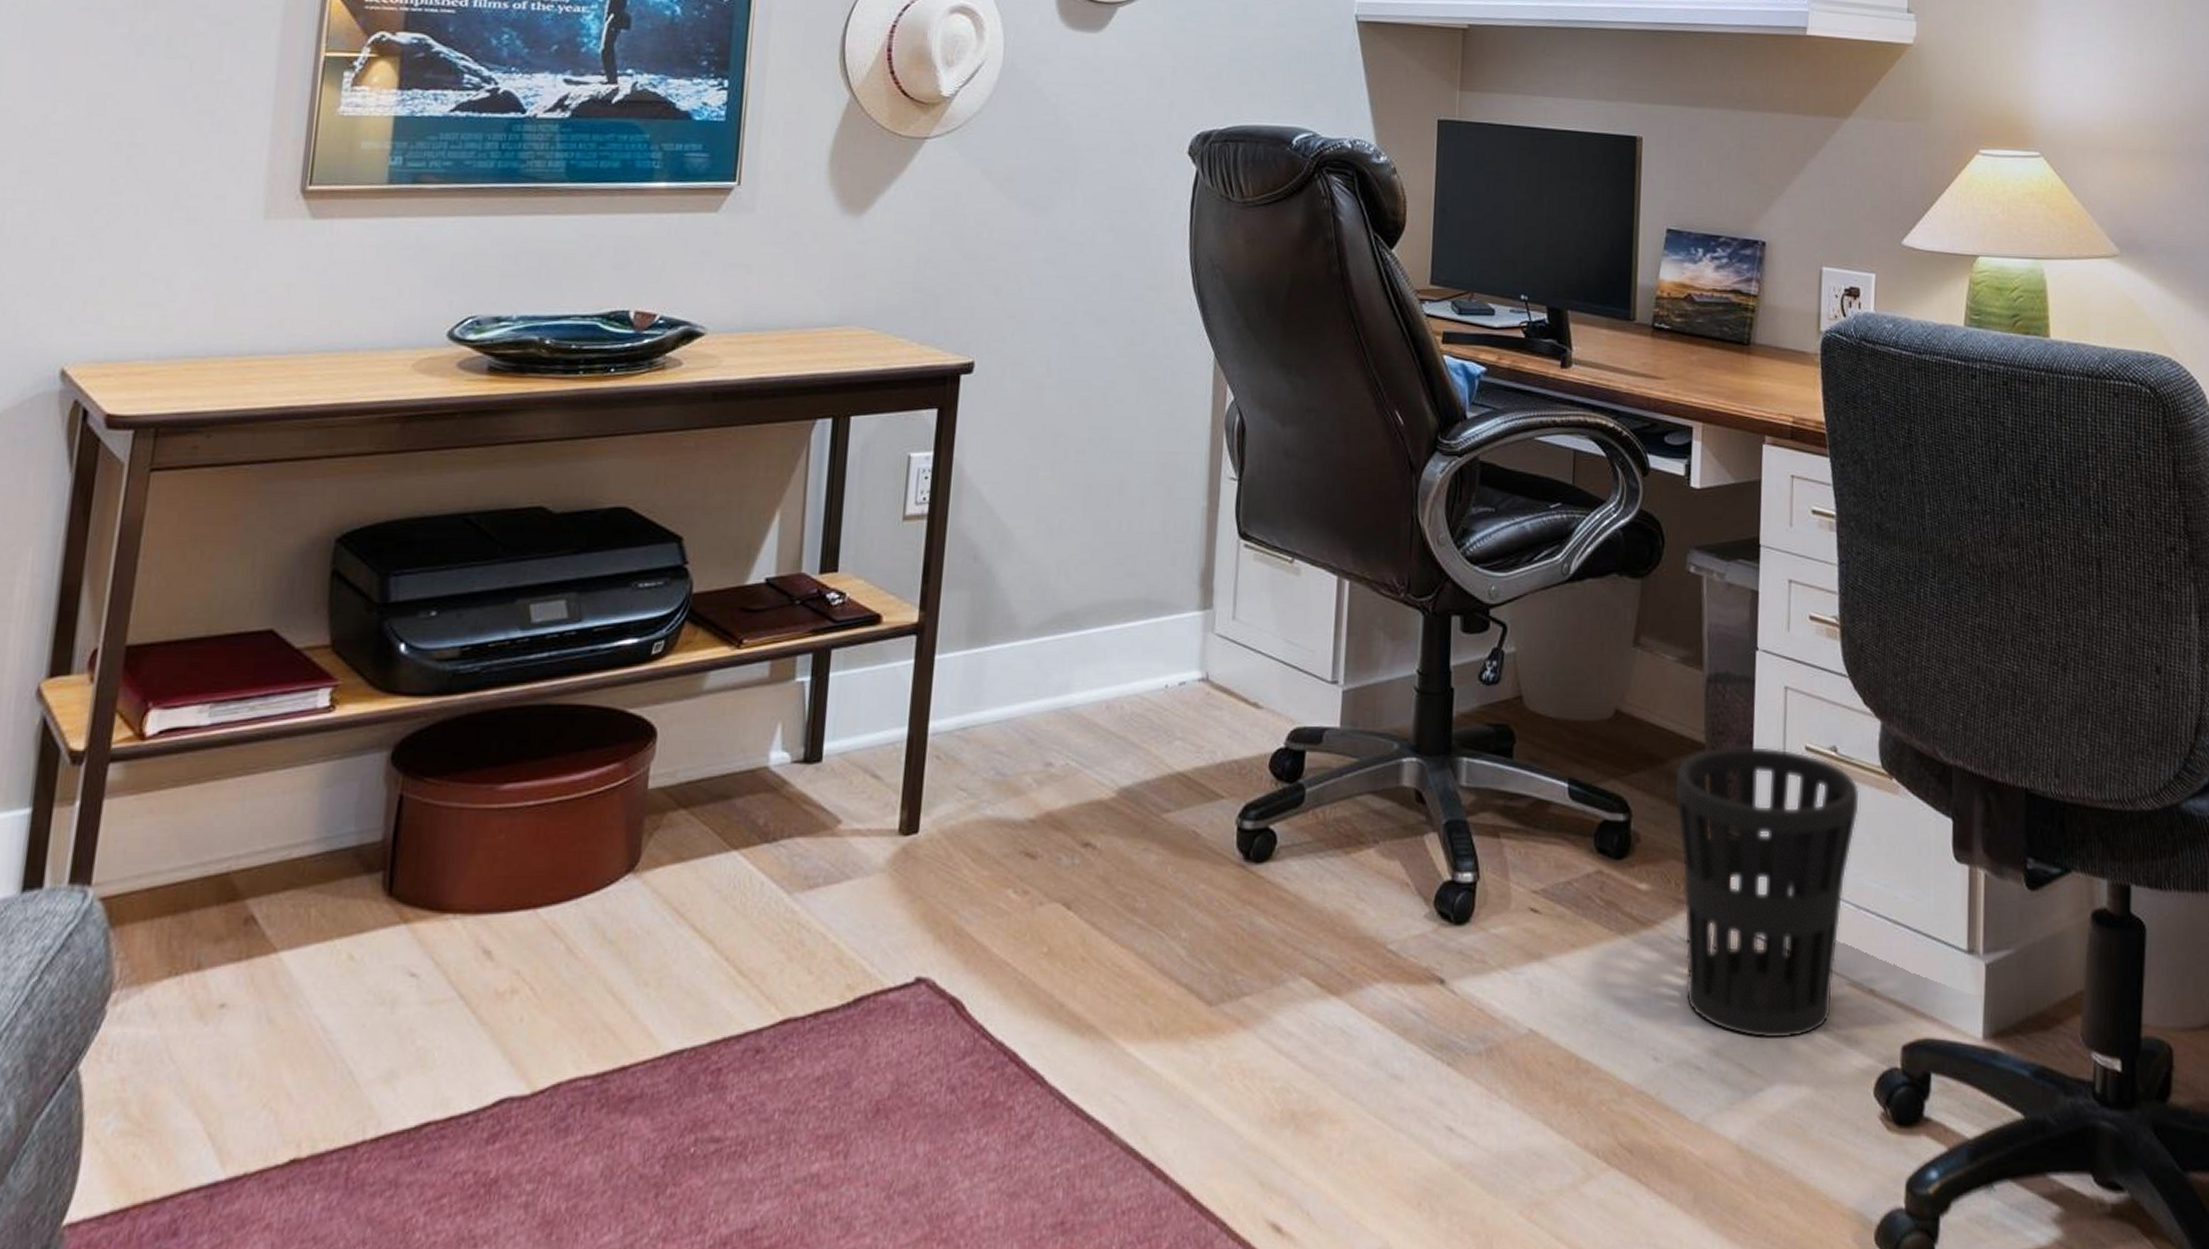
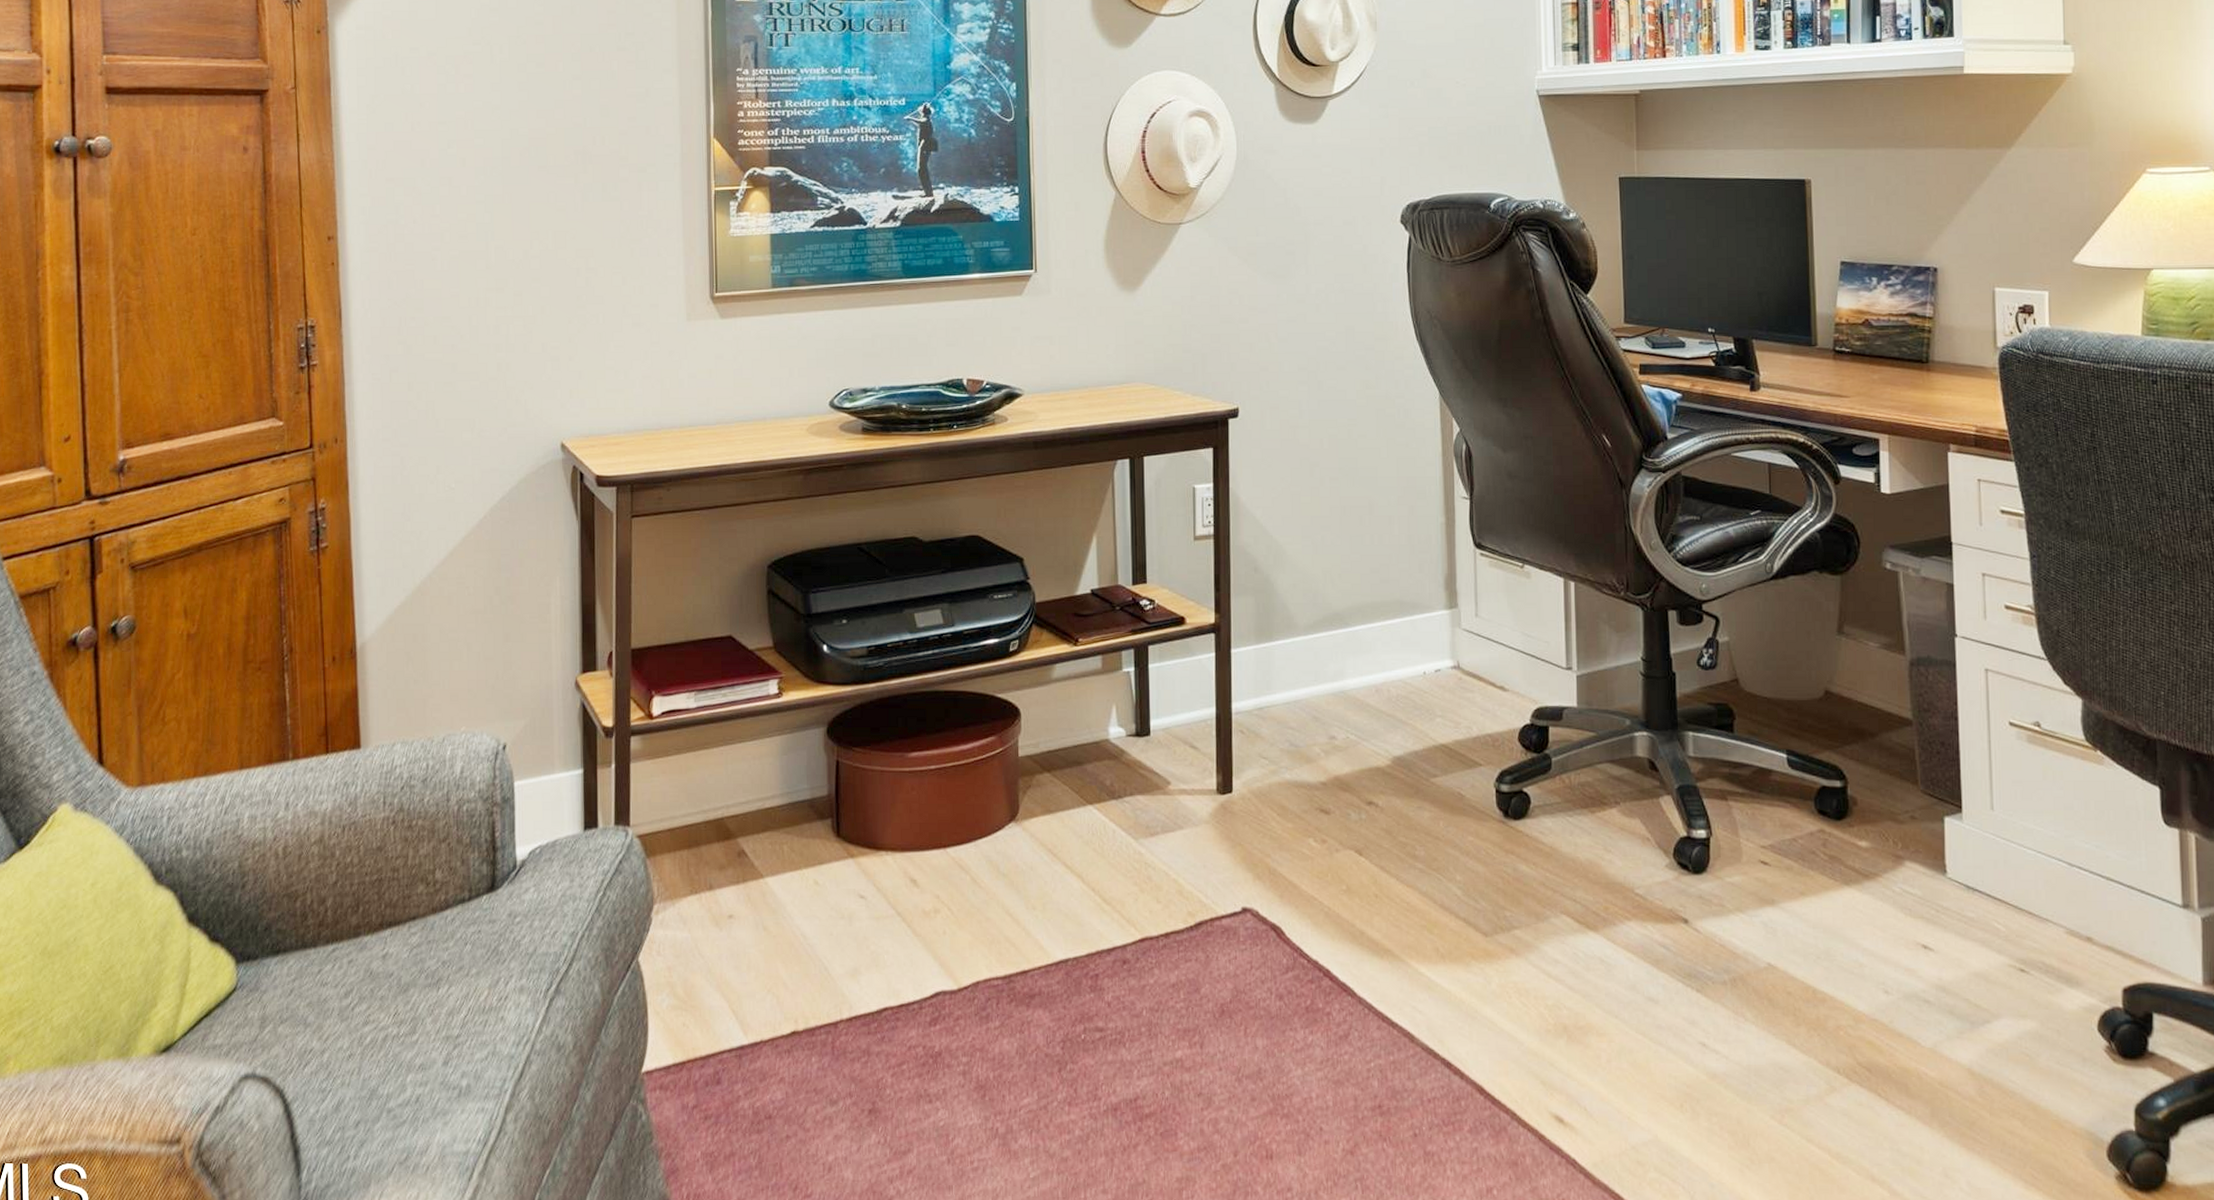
wastebasket: present [1674,746,1860,1040] -> none [1885,721,2066,979]

